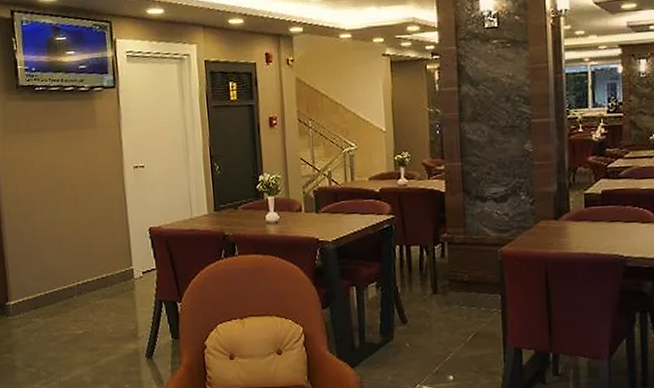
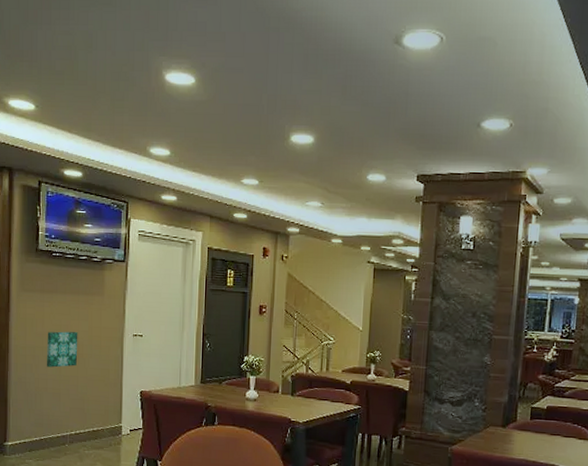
wall art: none [39,171,76,214] -> present [46,331,78,368]

